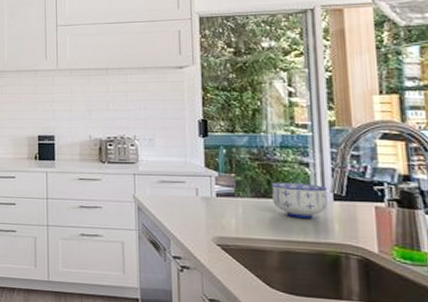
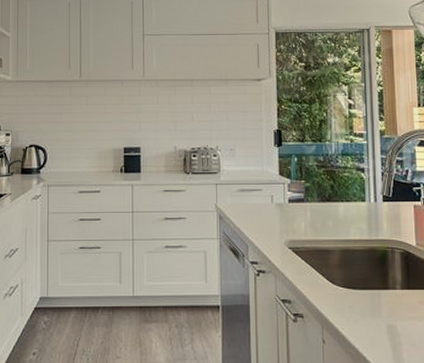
bowl: present [270,182,328,219] -> none [333,187,378,219]

